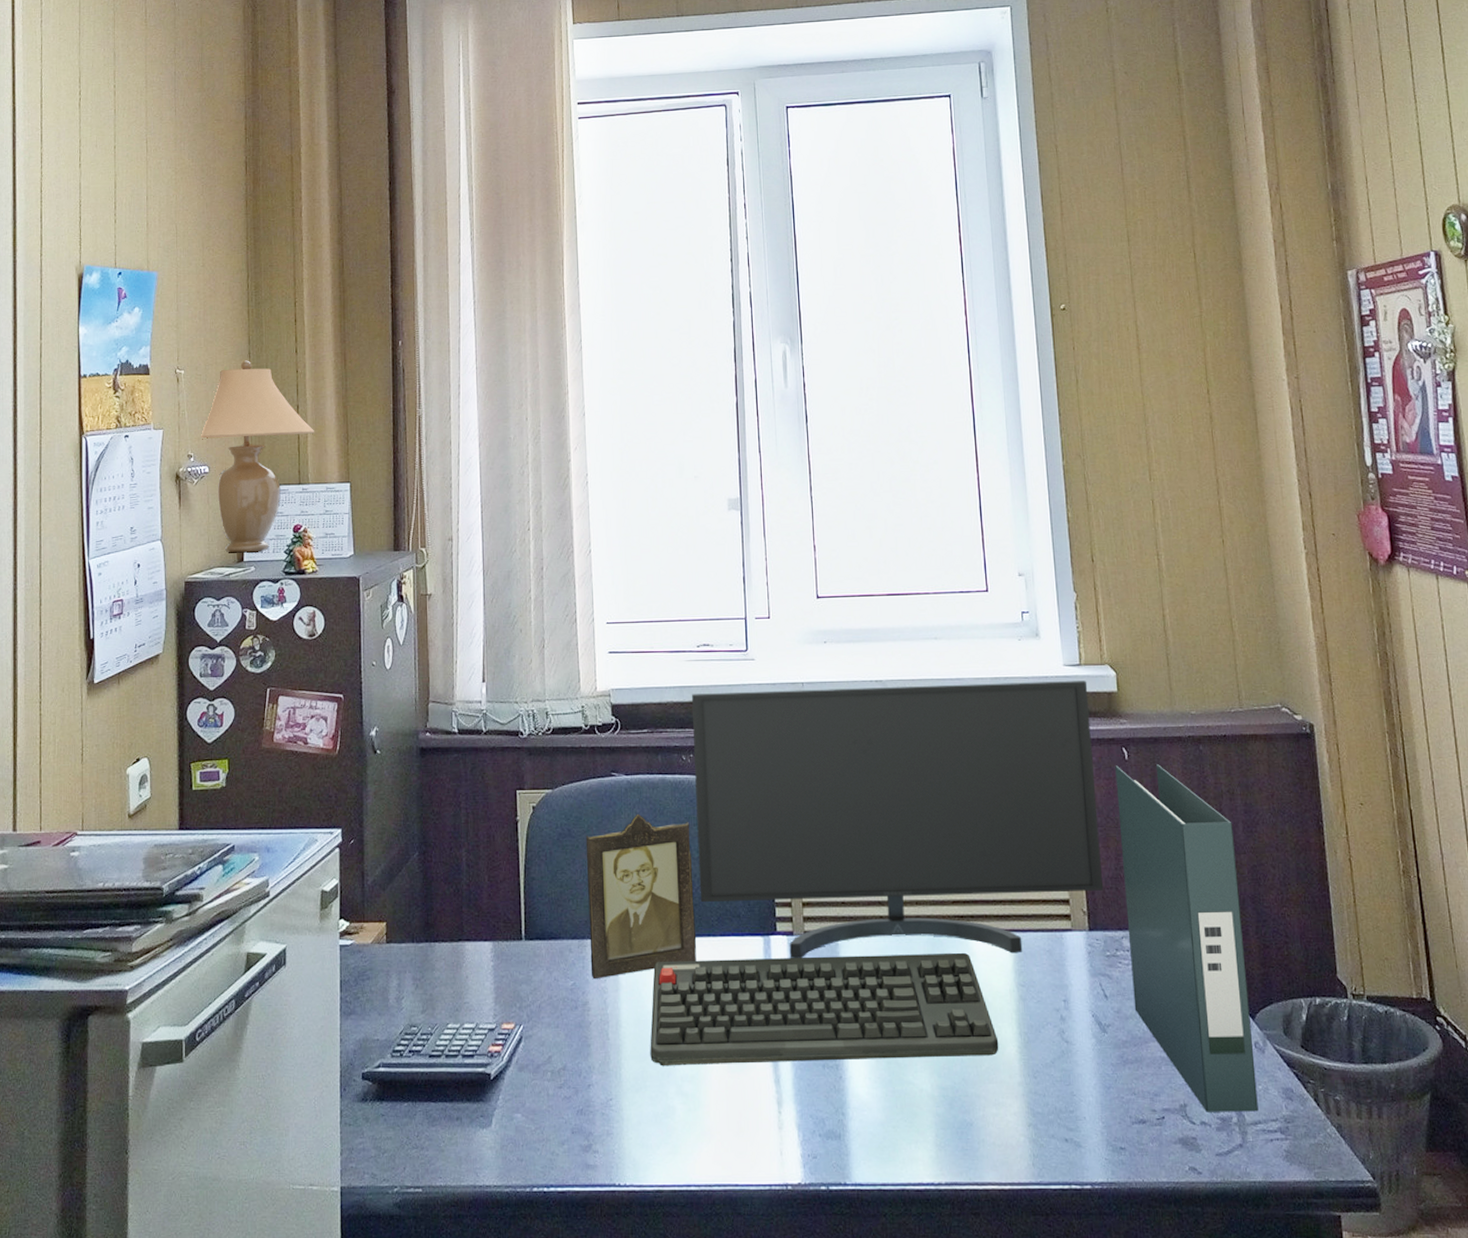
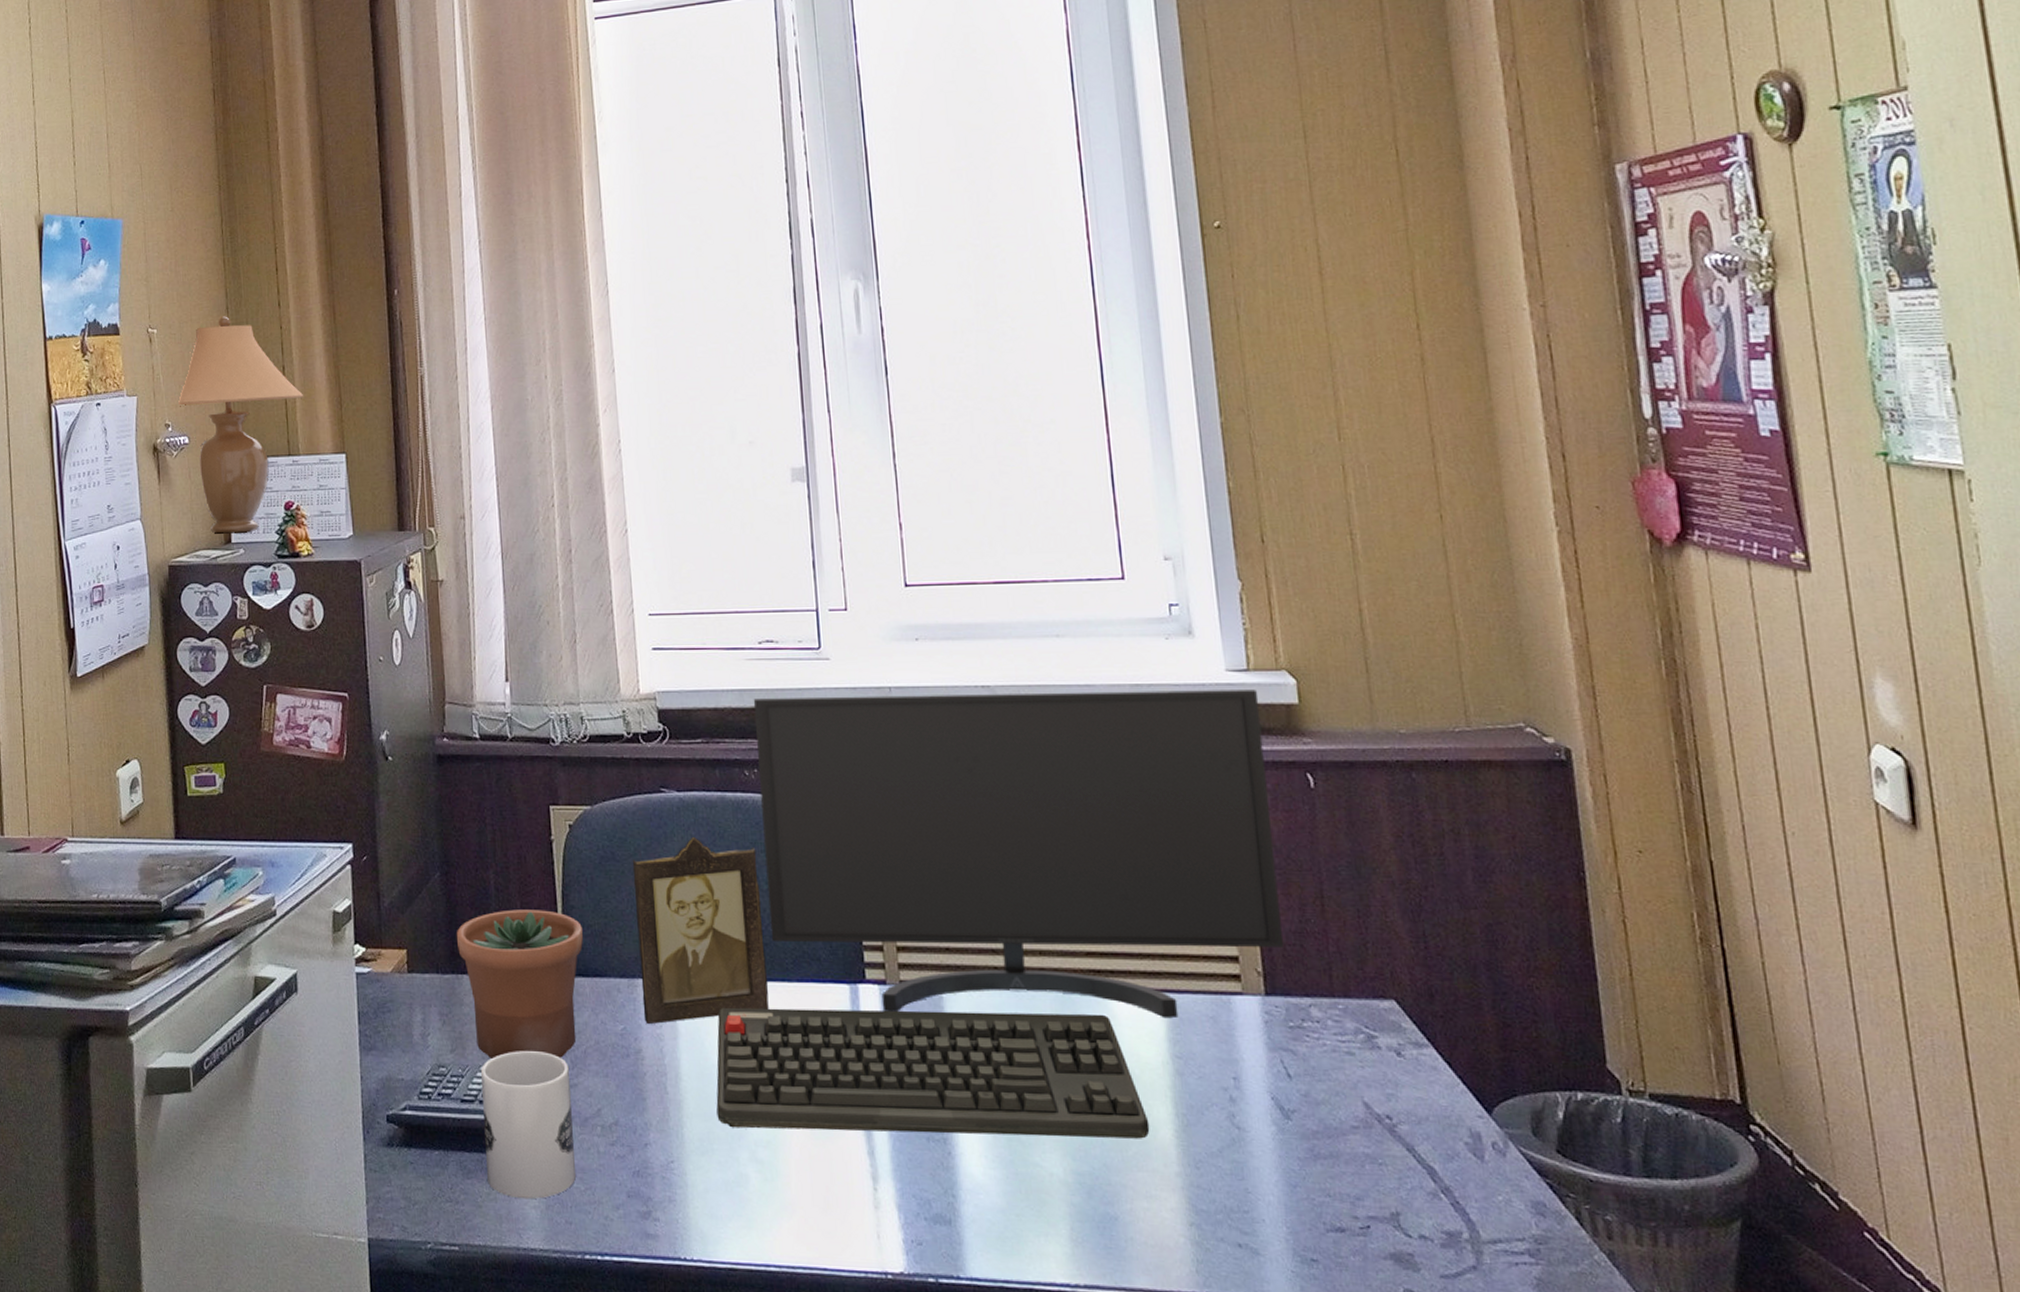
planter: none [430,882,541,1017] -> present [456,909,583,1059]
mug: none [448,1007,528,1142] -> present [481,1050,577,1200]
binder: present [1115,764,1259,1112] -> none [1297,795,1498,1228]

